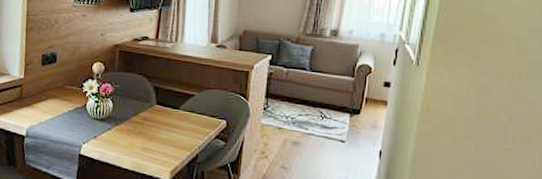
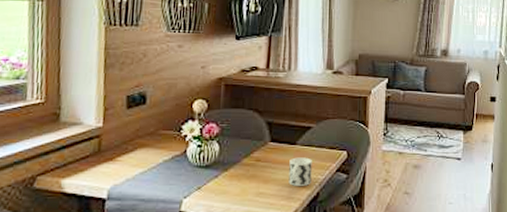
cup: none [171,120,193,147] -> present [289,157,312,186]

